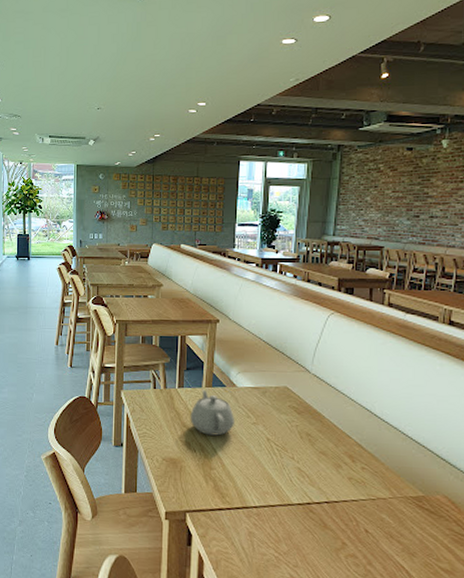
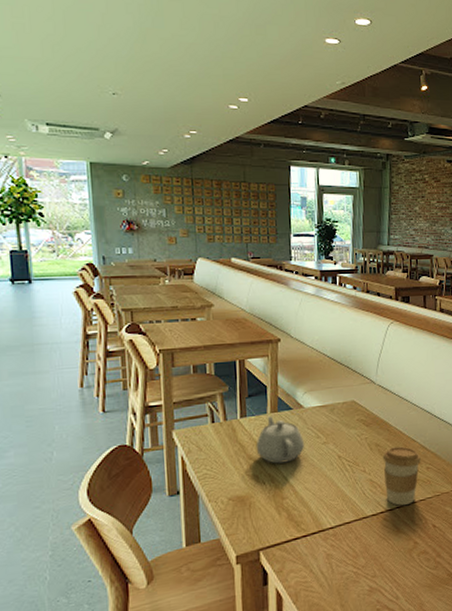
coffee cup: none [313,440,355,502] -> present [382,446,421,506]

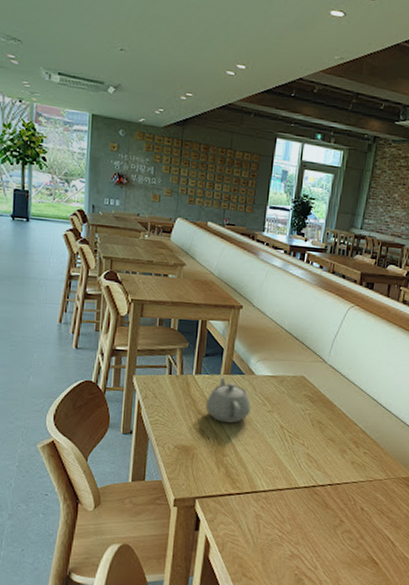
coffee cup: present [382,446,421,506] -> none [320,427,360,485]

